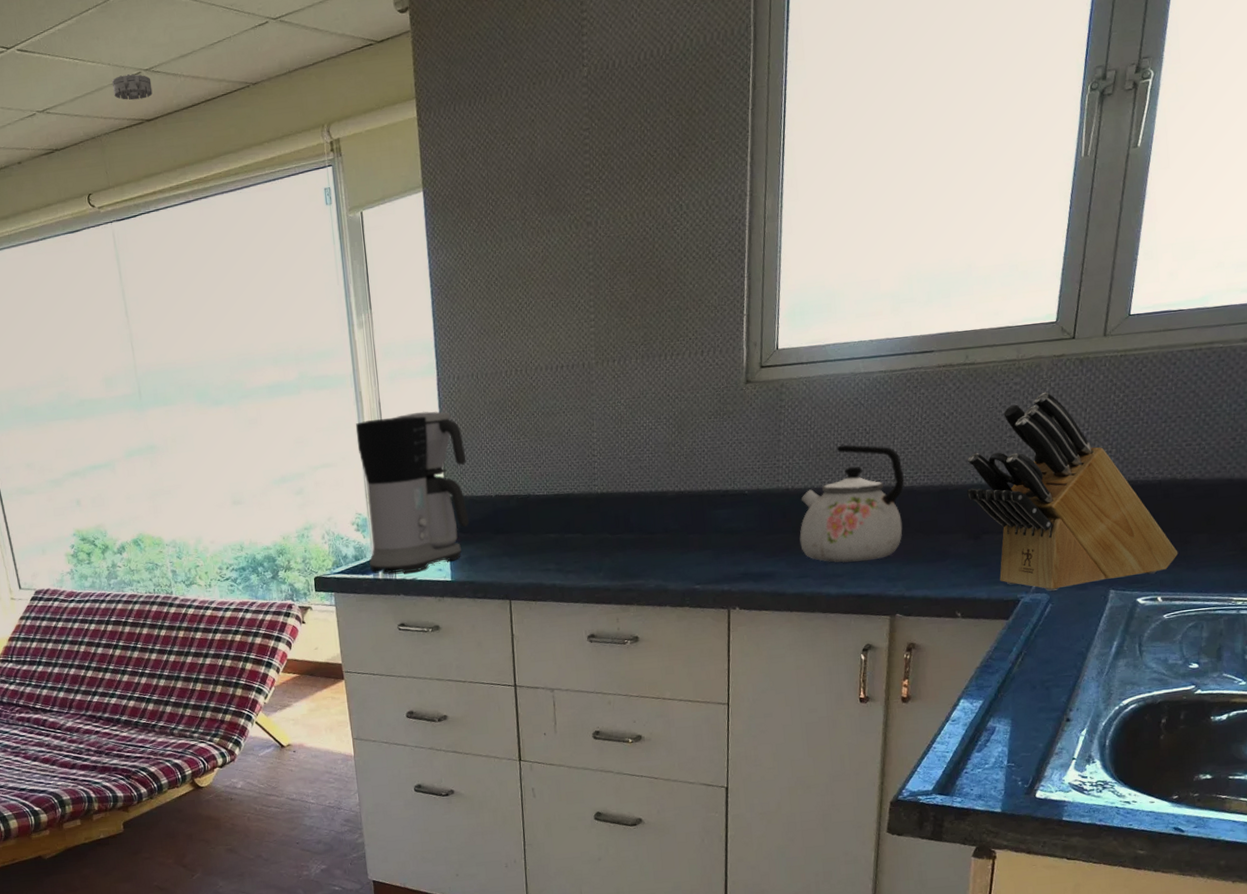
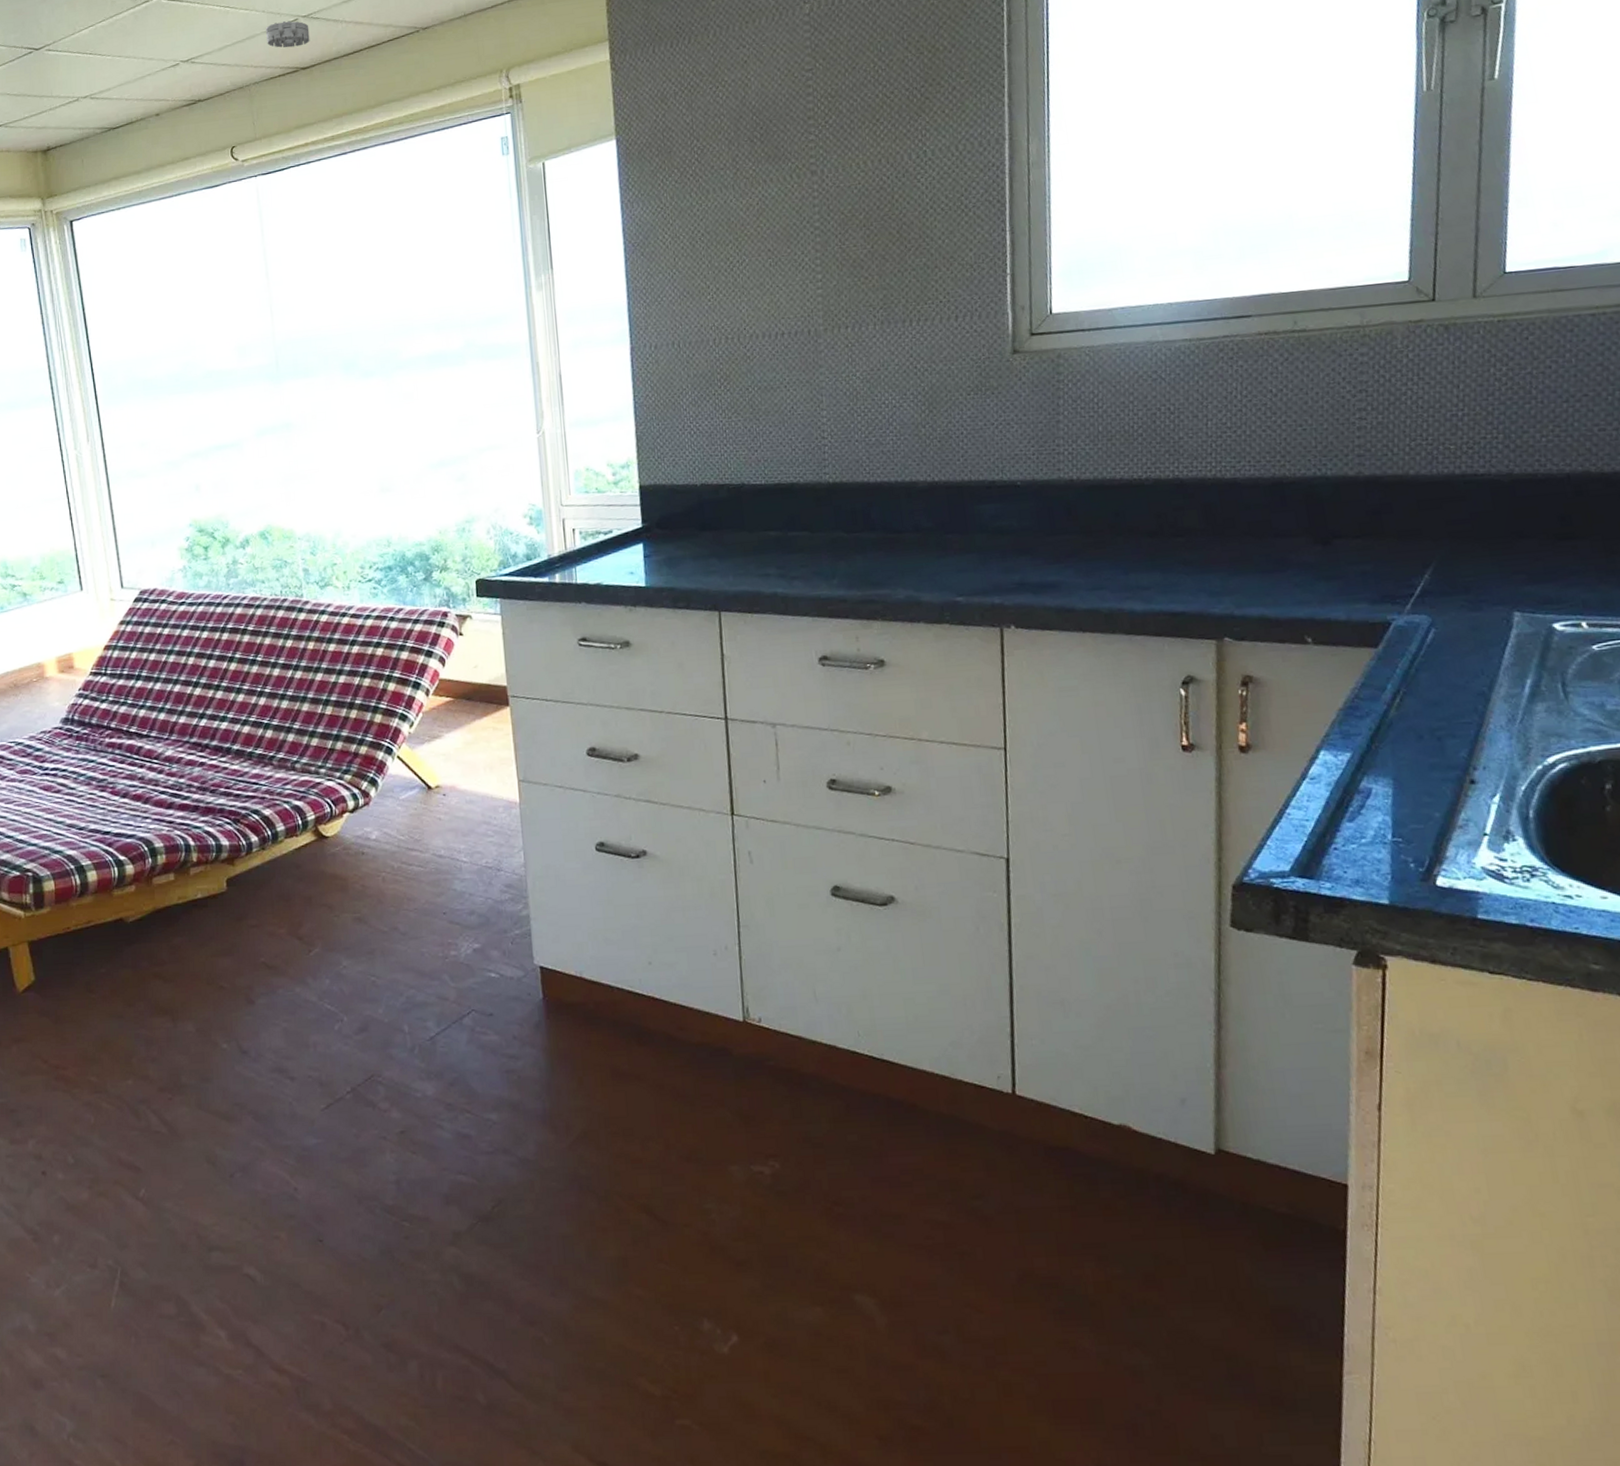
coffee maker: present [355,411,470,573] -> none [530,385,669,577]
kettle: present [799,444,904,563] -> none [1089,426,1226,573]
knife block: present [967,392,1178,591] -> none [1306,364,1604,612]

